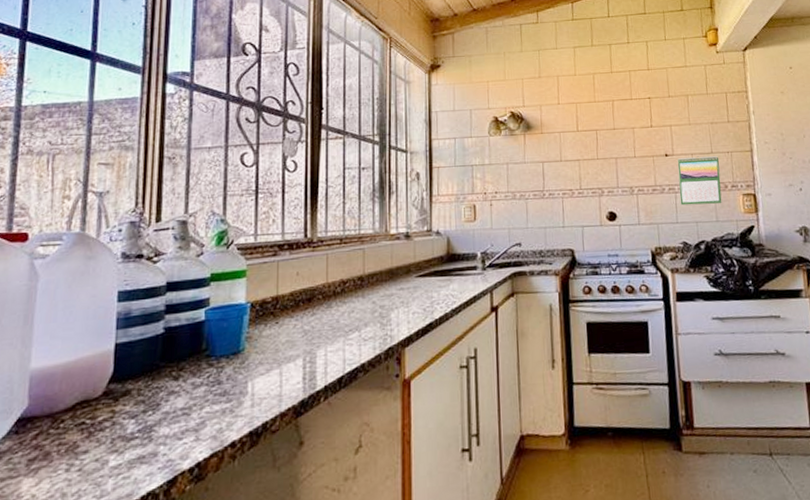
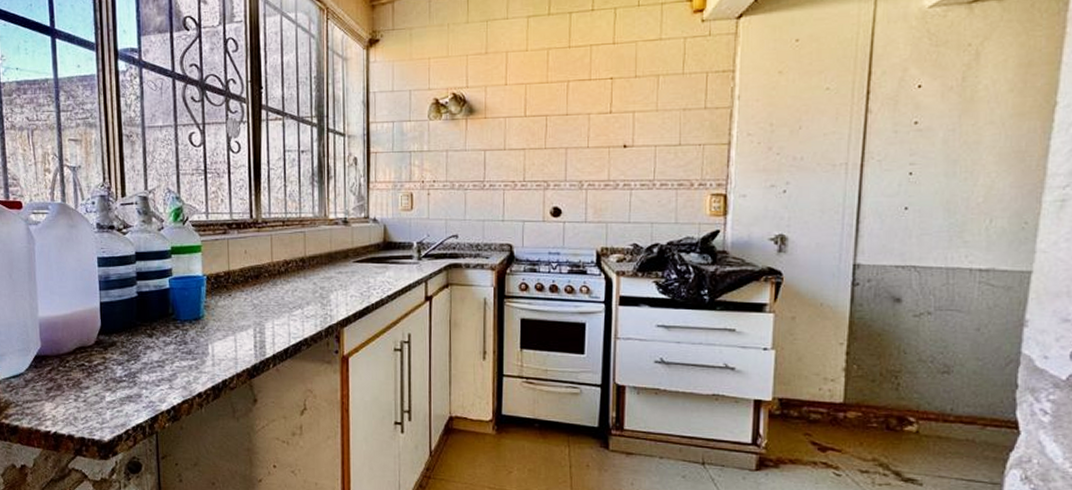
calendar: present [677,156,722,206] -> none [635,148,688,204]

